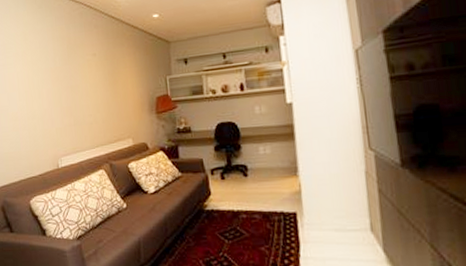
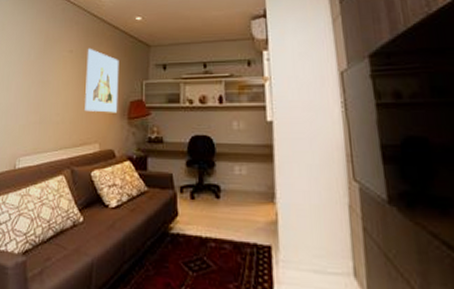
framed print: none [109,49,146,110] -> present [85,48,119,113]

